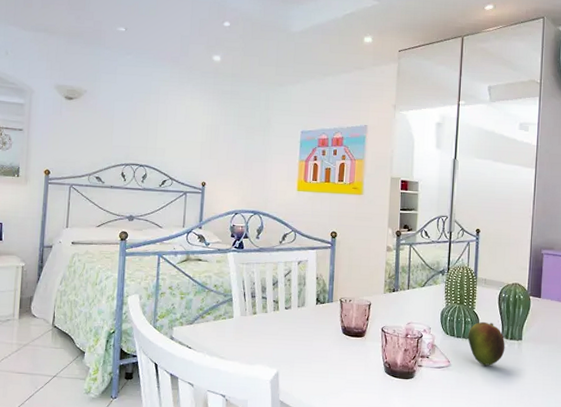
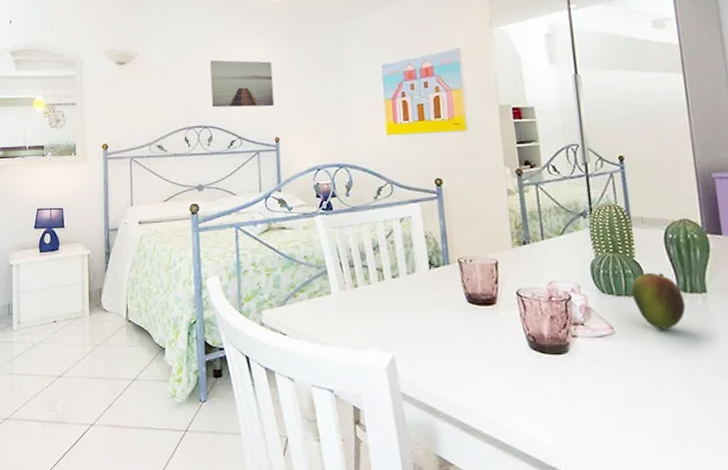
wall art: none [149,107,207,155] -> present [209,60,274,108]

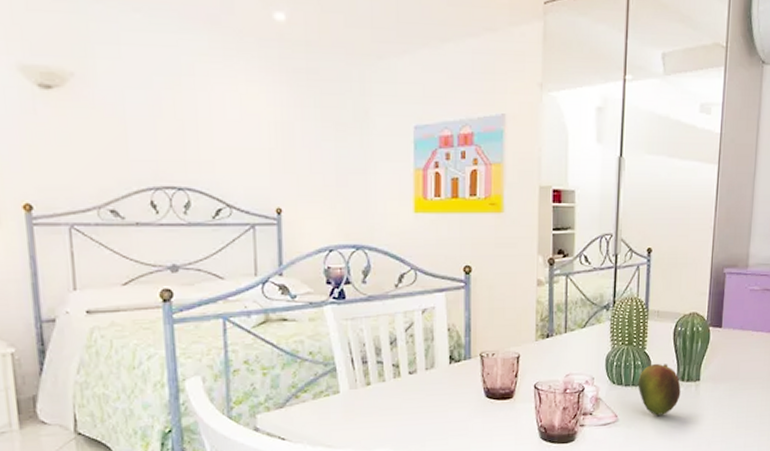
wall art: present [209,60,274,108] -> none [184,96,276,168]

